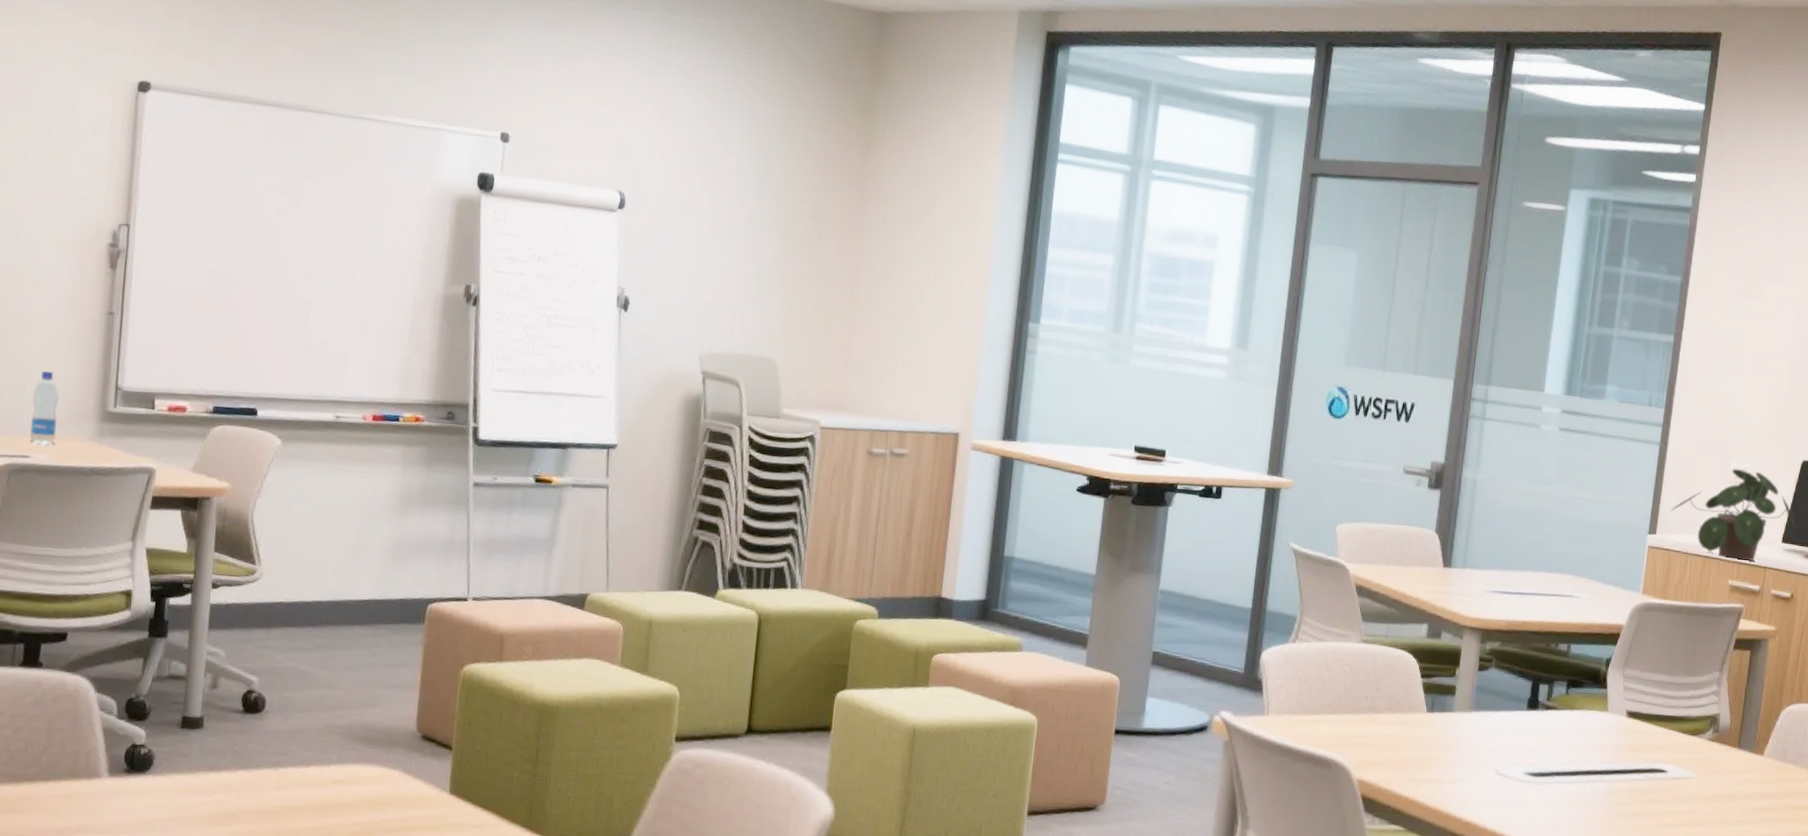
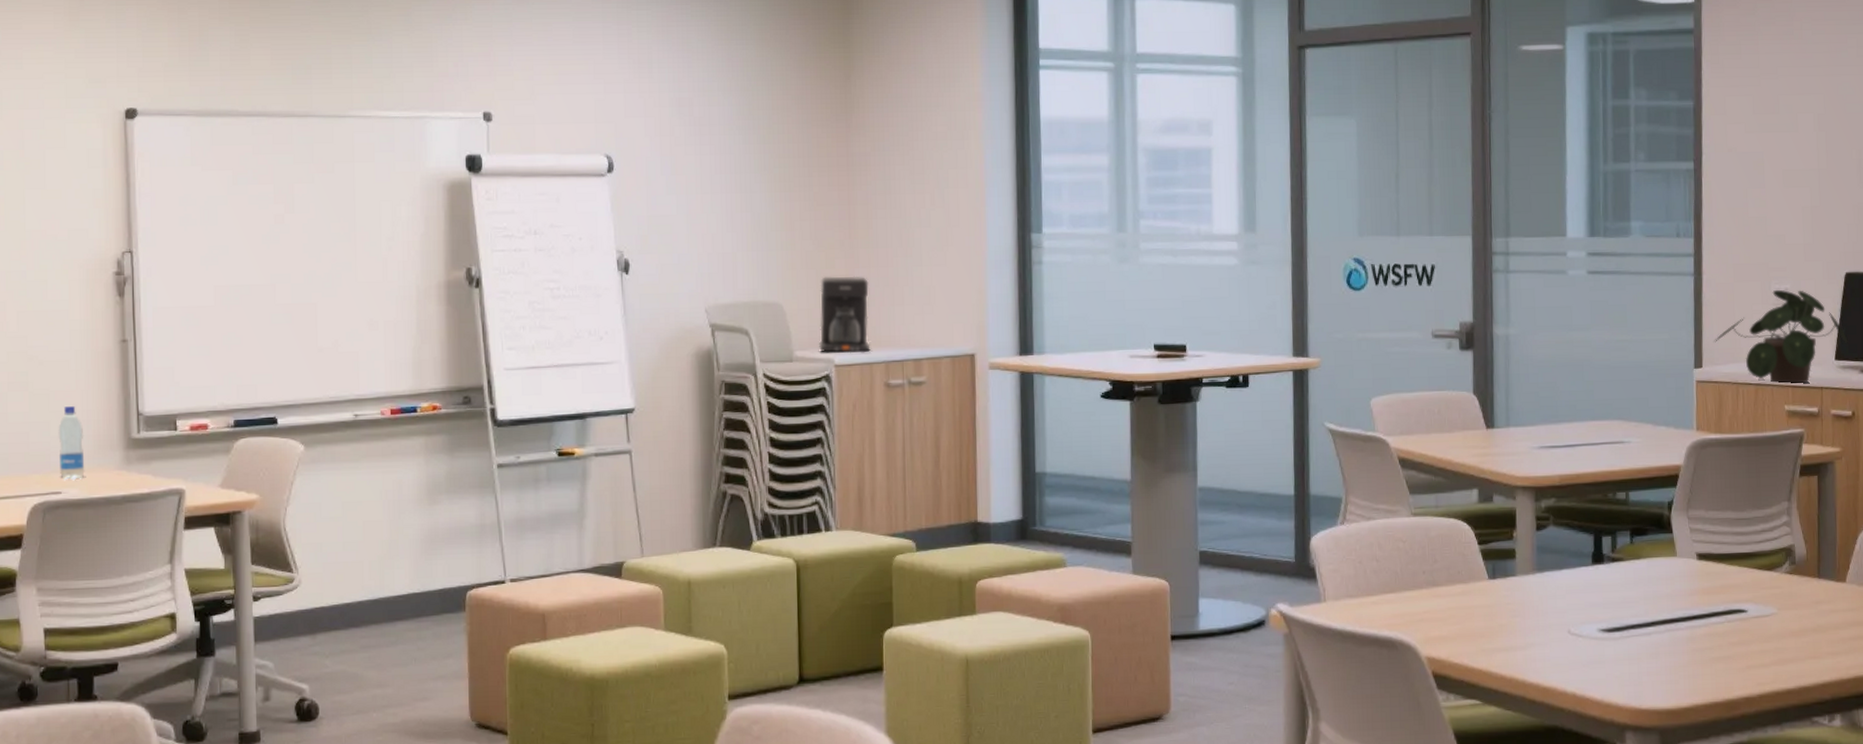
coffee maker: none [807,339,864,419] -> present [819,276,870,354]

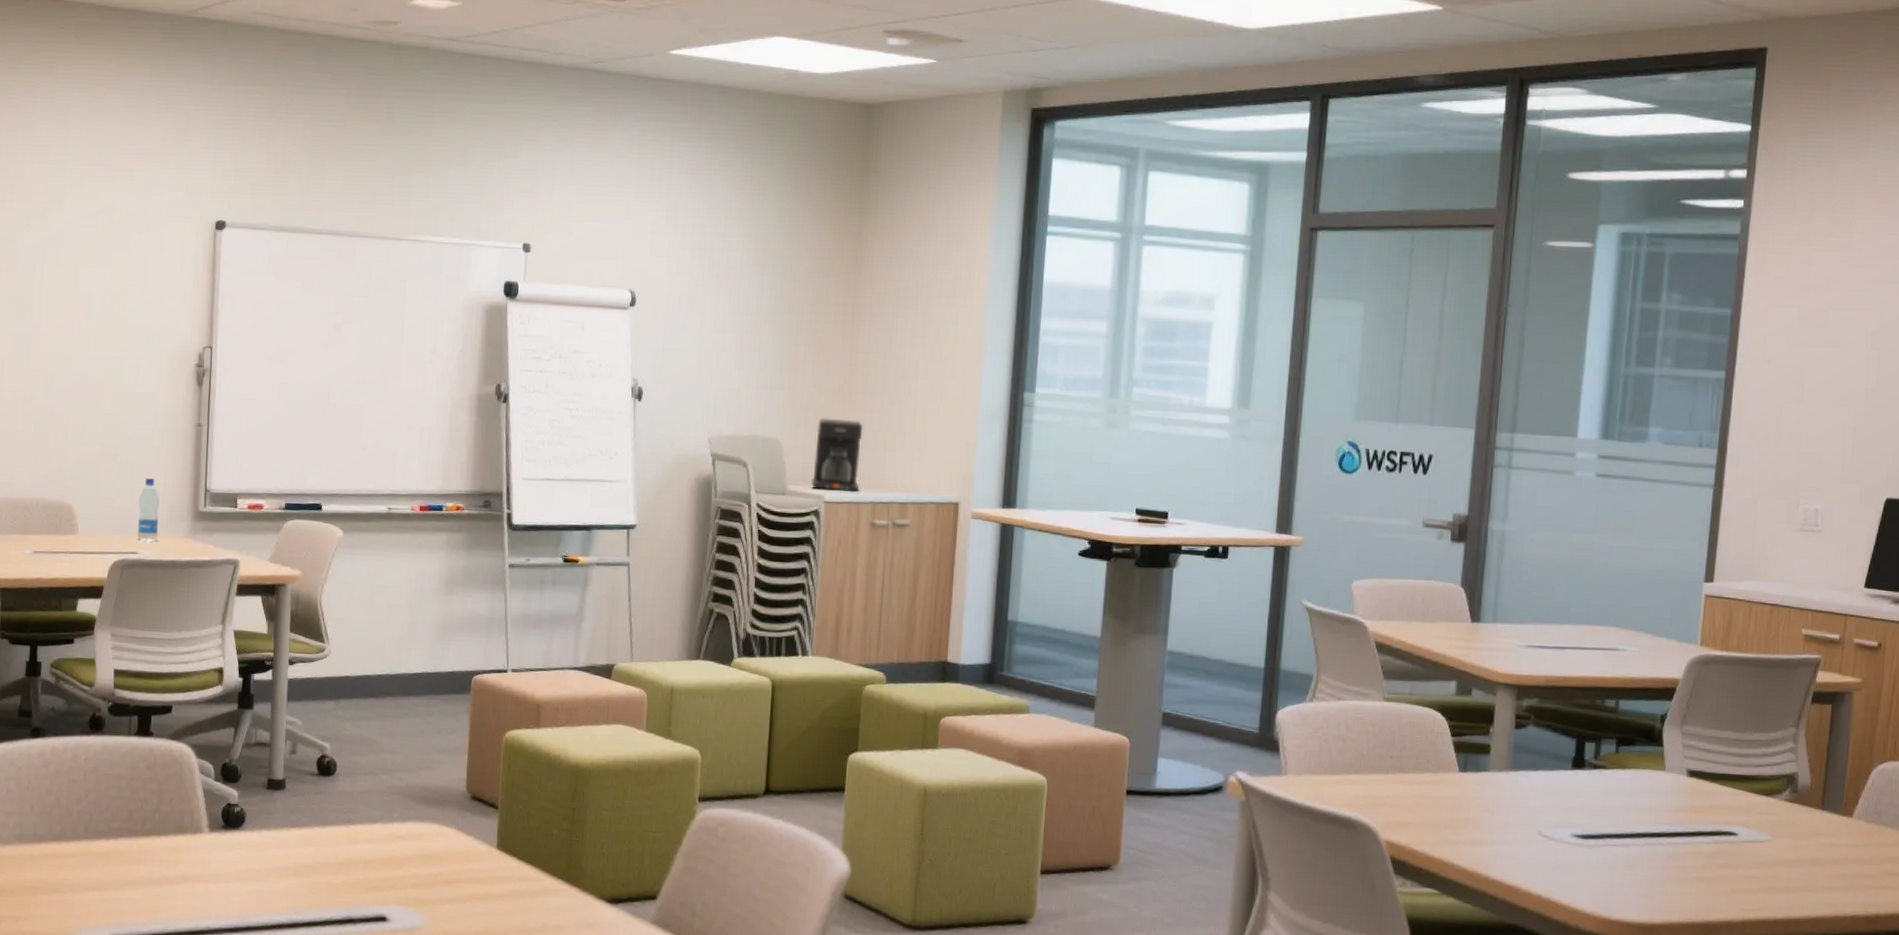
potted plant: present [1714,290,1848,384] -> none [1729,510,1882,608]

